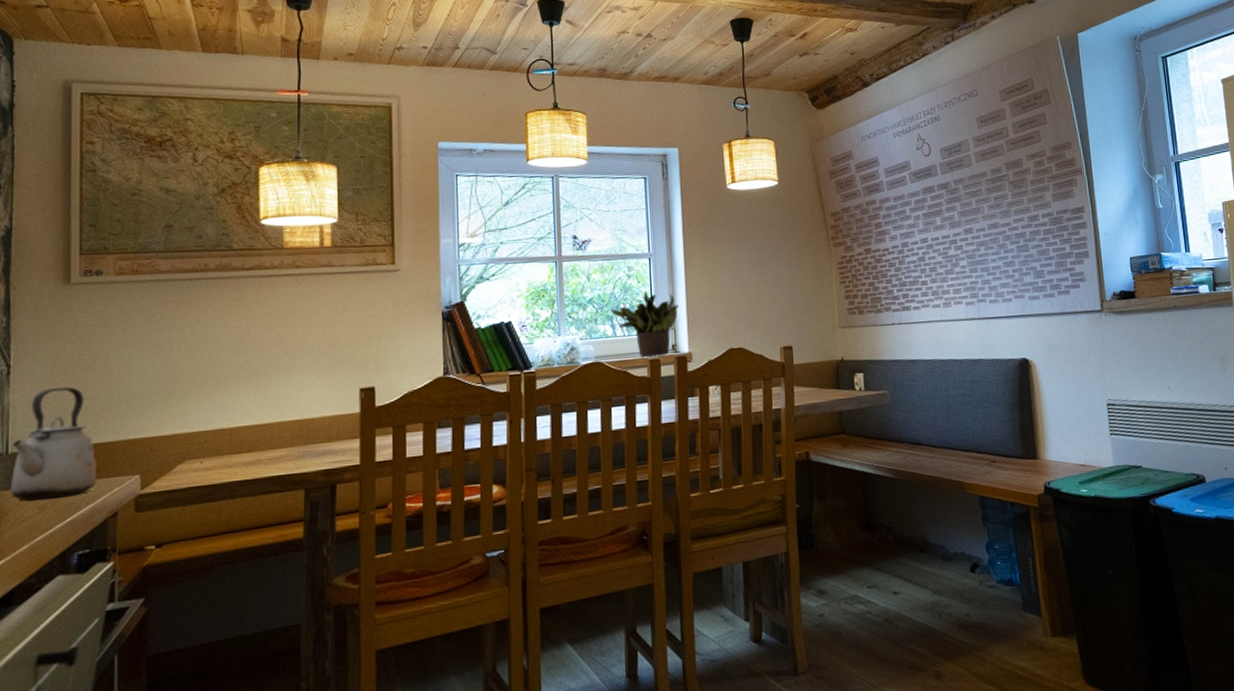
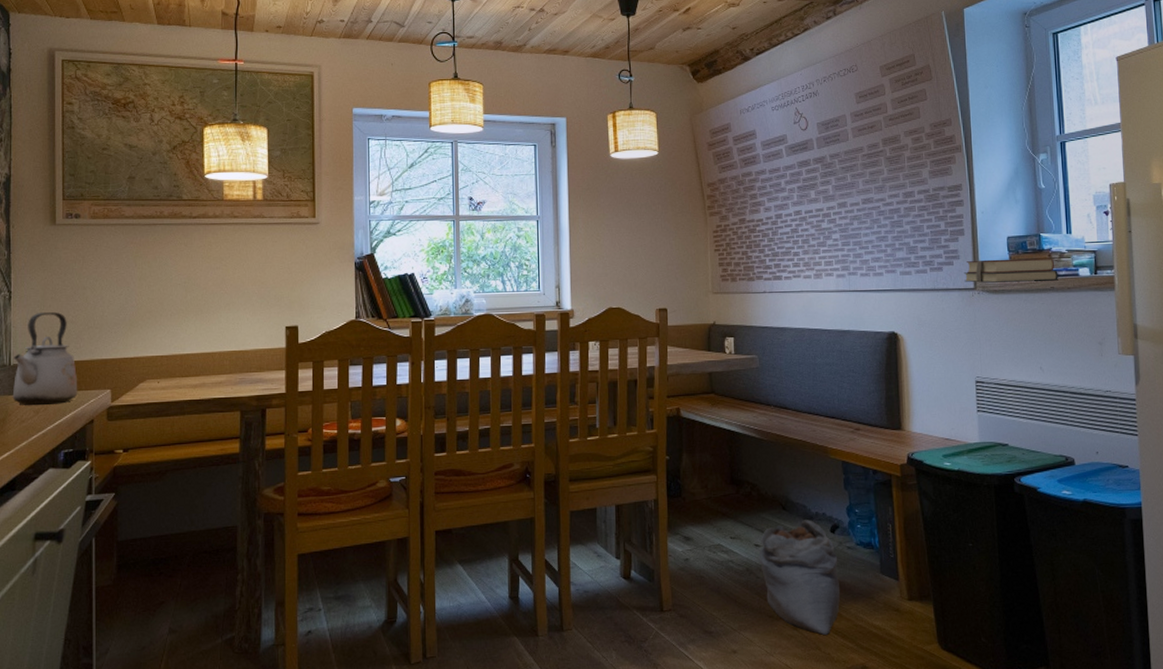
potted plant: present [610,290,679,357] -> none [501,250,563,312]
burlap sack: none [897,560,983,683] -> present [758,520,840,635]
books: none [1090,276,1180,305] -> present [964,258,1058,283]

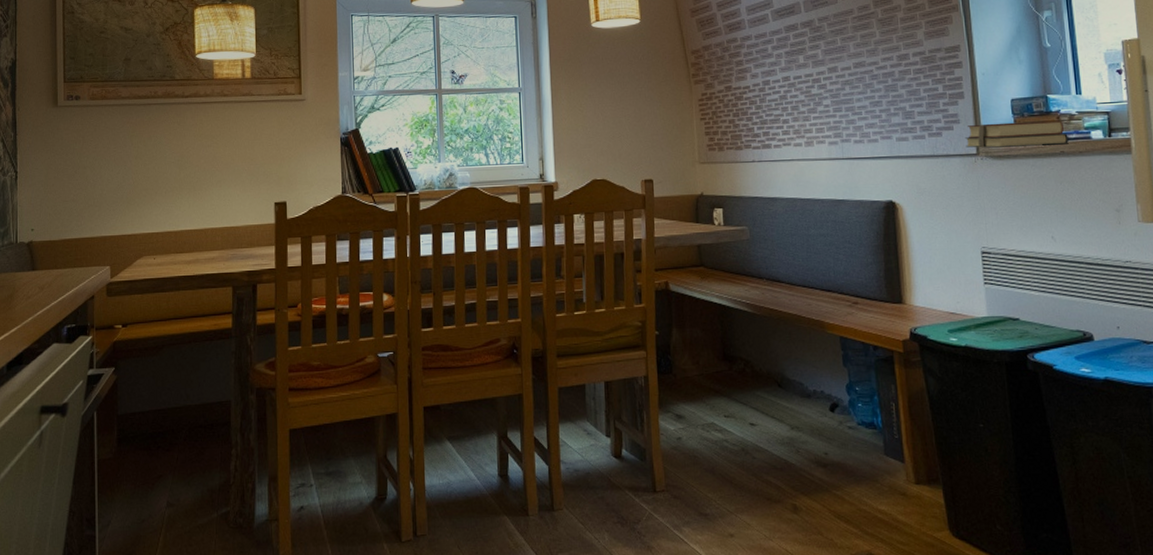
kettle: present [12,312,78,406] -> none [19,191,80,283]
burlap sack: present [758,520,840,635] -> none [754,398,842,519]

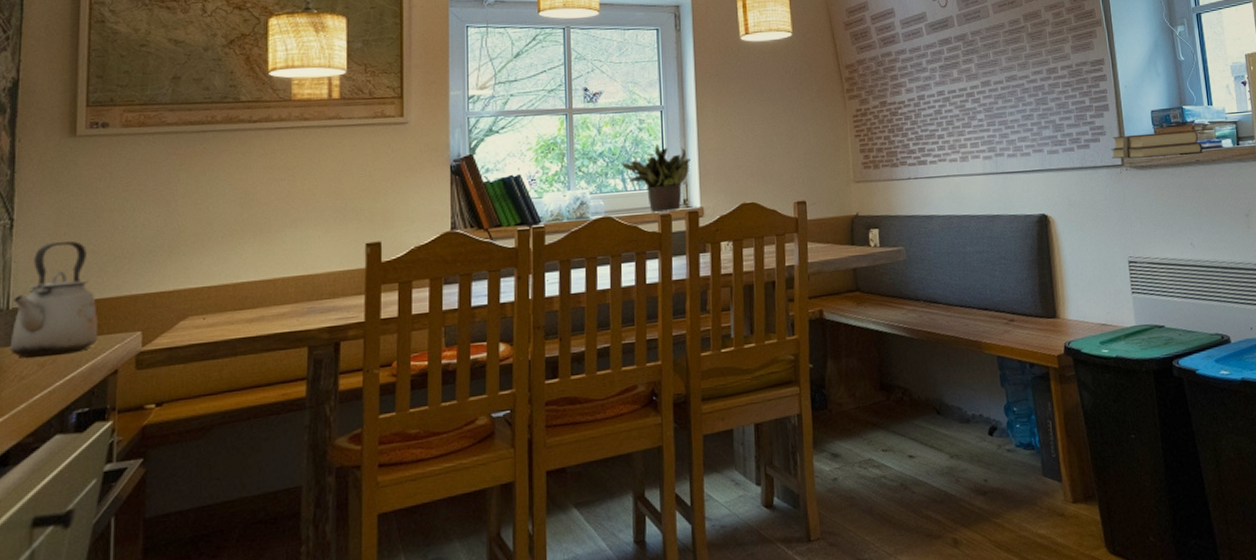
kettle: none [19,191,80,283] -> present [9,241,99,359]
potted plant: none [484,122,546,185] -> present [621,143,690,212]

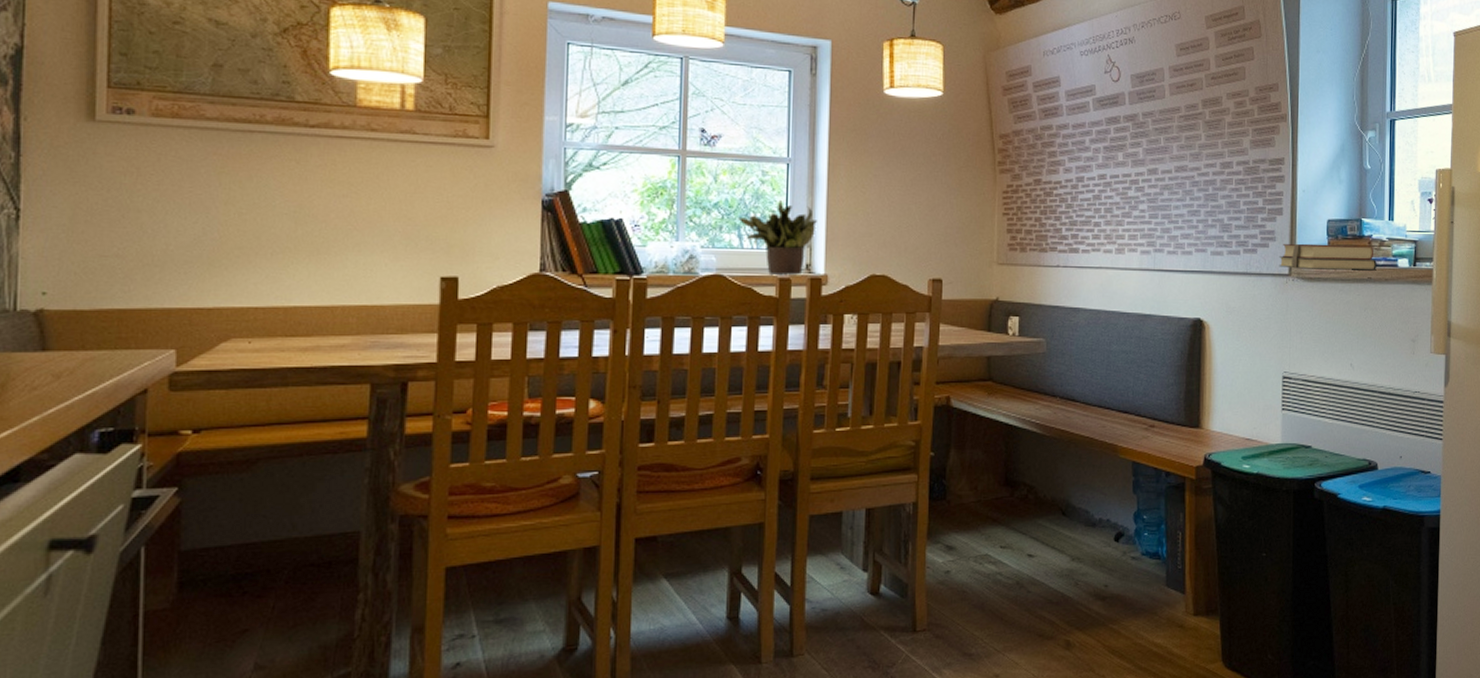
kettle: present [9,241,99,359] -> none [17,241,124,368]

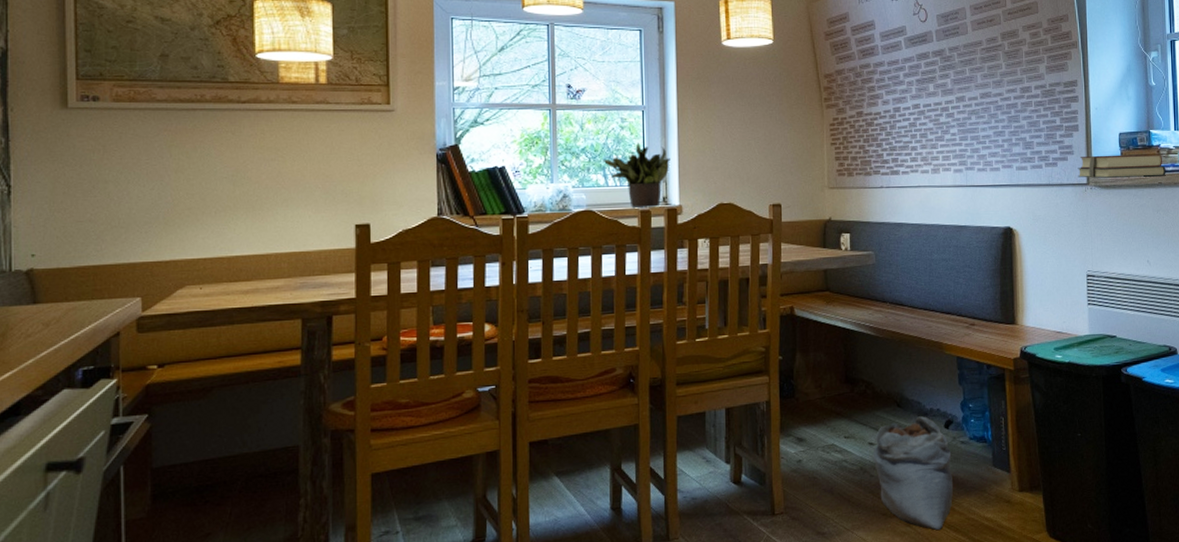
burlap sack: none [1031,527,1121,655] -> present [873,416,953,530]

